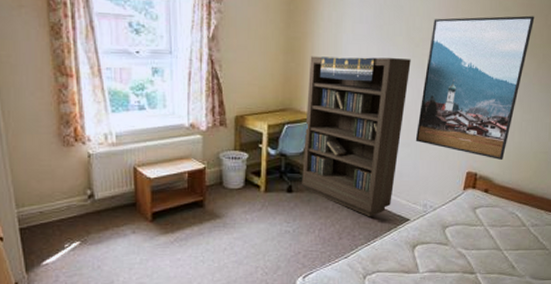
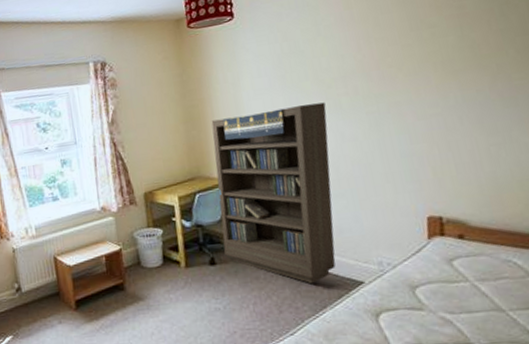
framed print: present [415,15,535,161] -> none [343,25,476,198]

